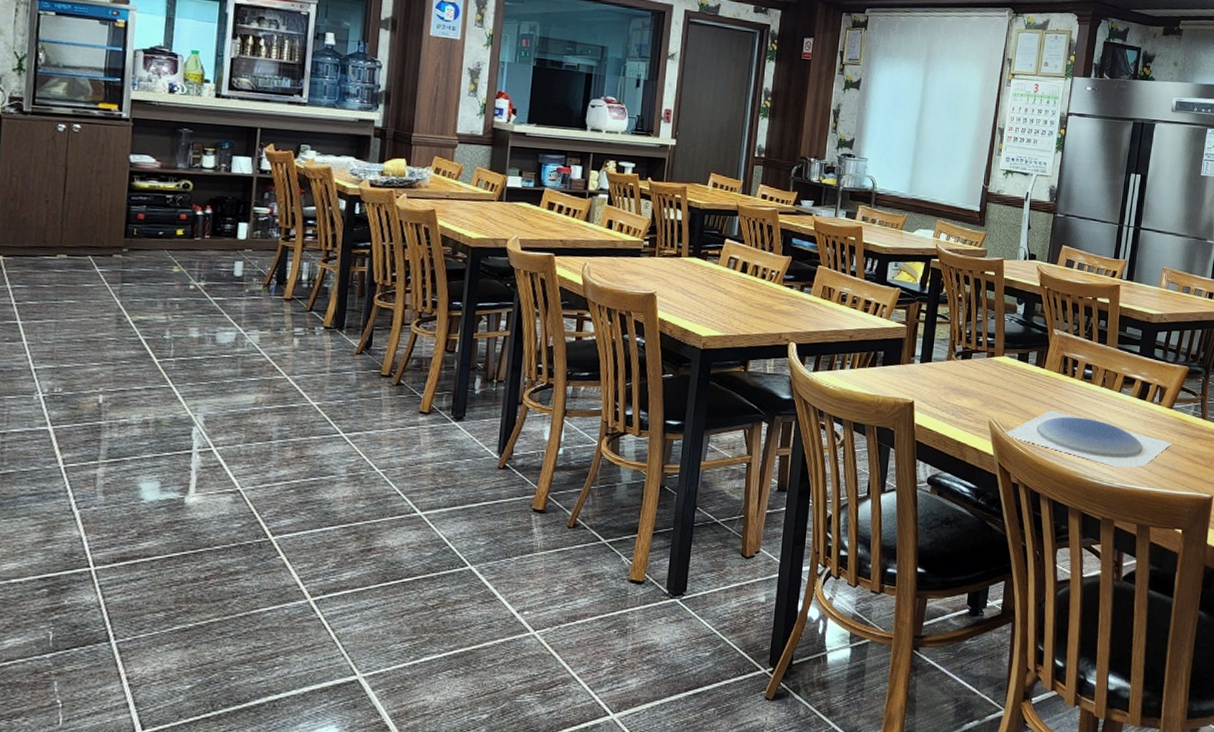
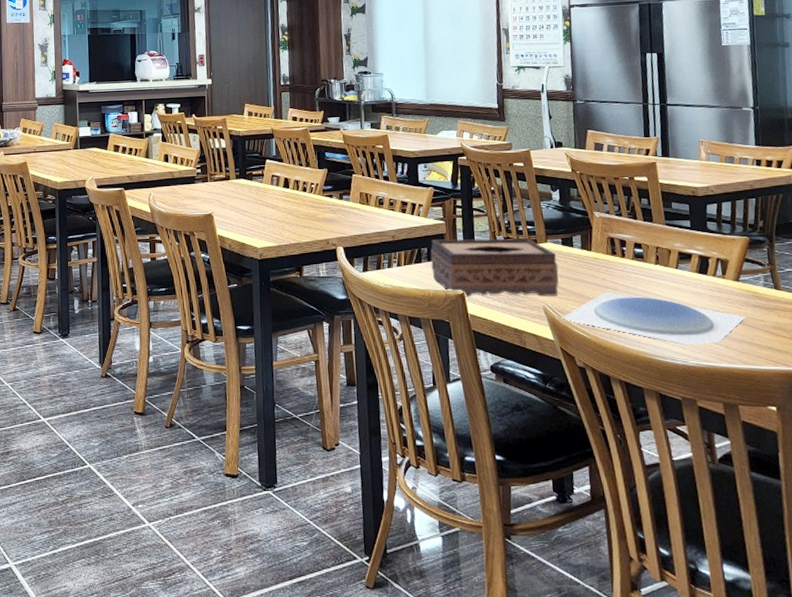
tissue box: none [885,343,1011,411] -> present [430,238,559,297]

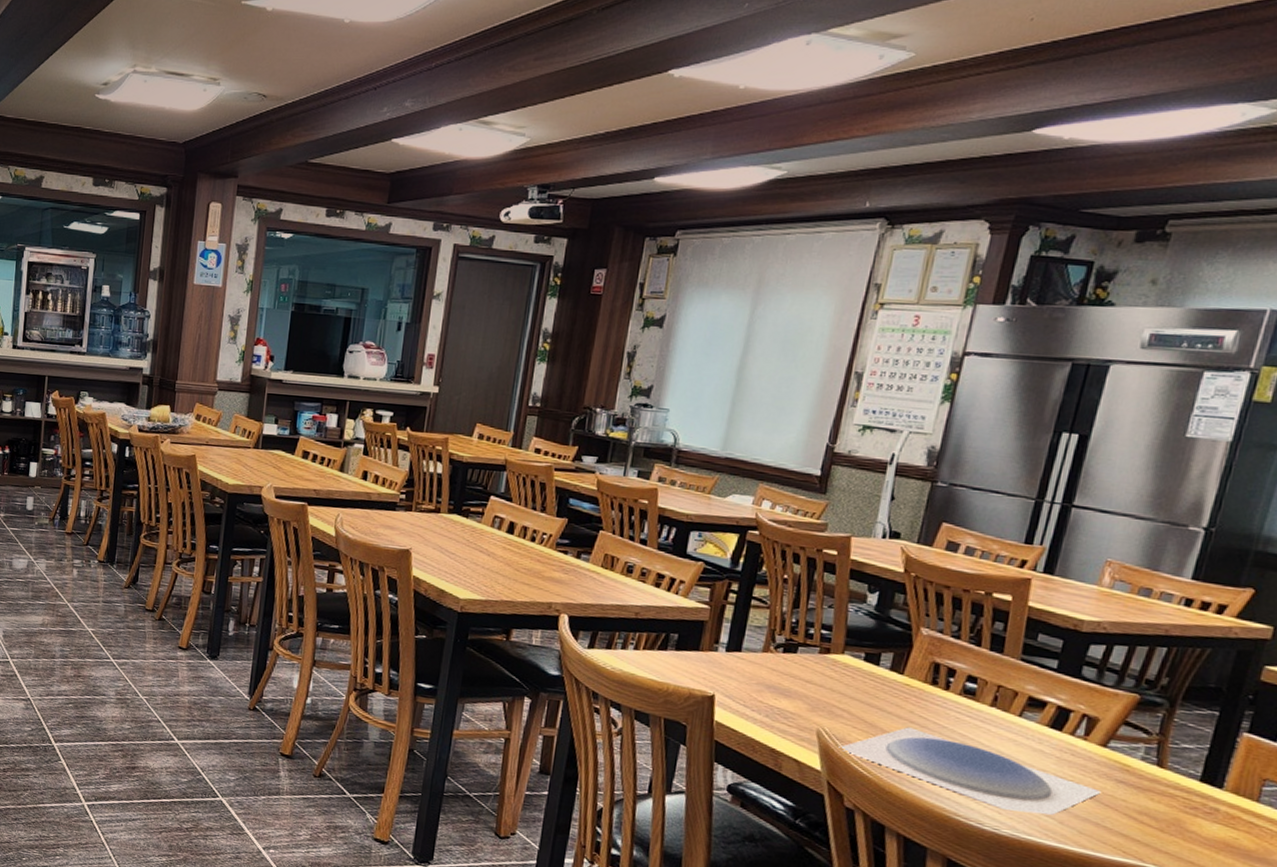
tissue box: present [430,238,559,297] -> none [678,625,852,721]

